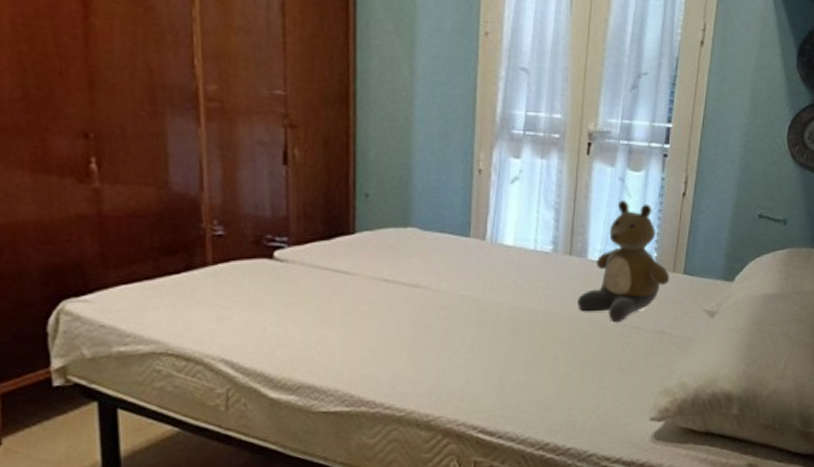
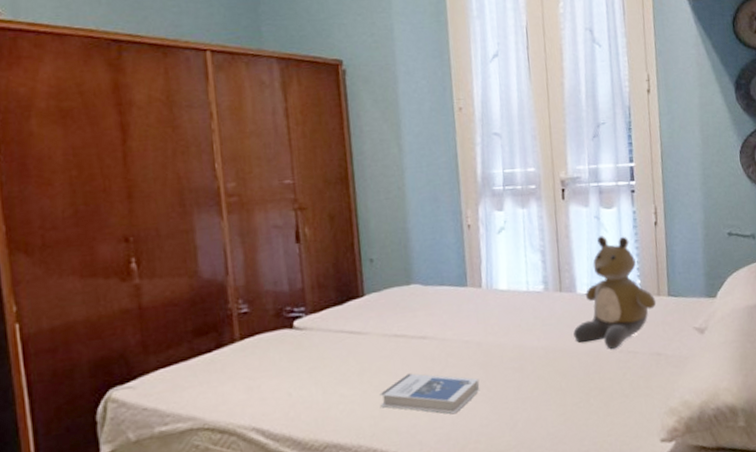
hardback book: none [362,322,471,369] -> present [380,373,480,414]

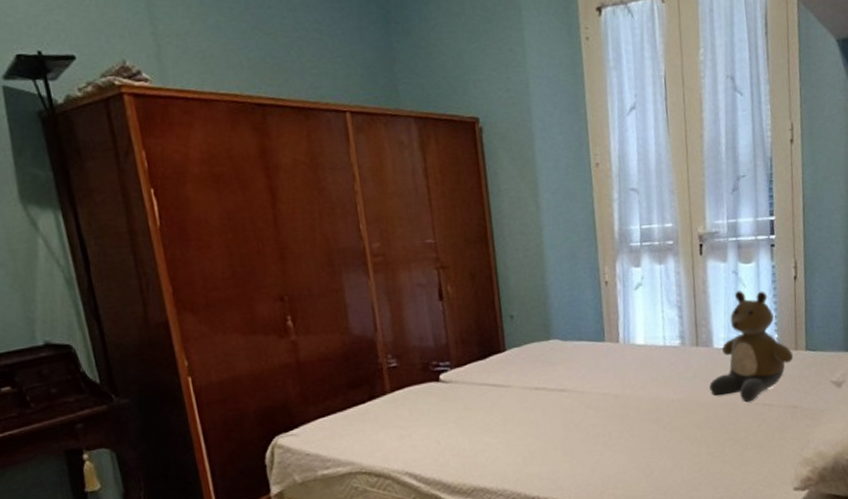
hardback book: present [380,373,480,414] -> none [522,423,618,462]

